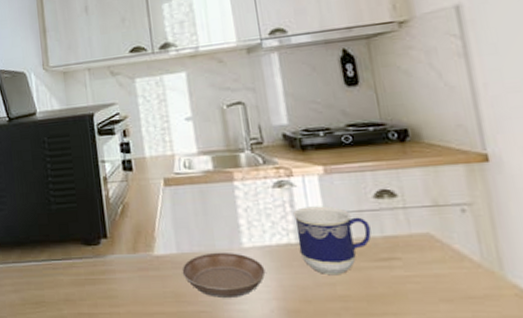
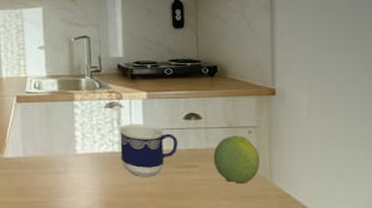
saucer: present [182,252,266,298] -> none [25,156,92,192]
fruit: none [419,215,484,280] -> present [213,134,260,184]

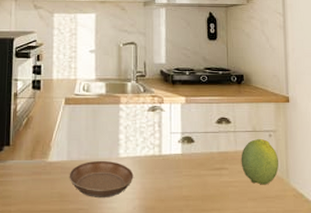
saucer: none [25,156,92,192] -> present [69,160,134,197]
cup: present [118,124,178,178] -> none [159,127,211,181]

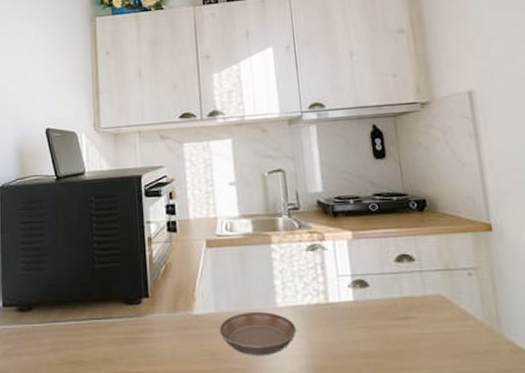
fruit: present [241,138,279,185] -> none [432,278,486,338]

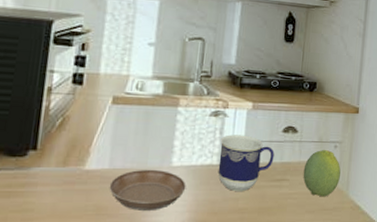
cup: none [323,268,392,334] -> present [218,134,274,192]
fruit: none [432,278,486,338] -> present [303,149,341,197]

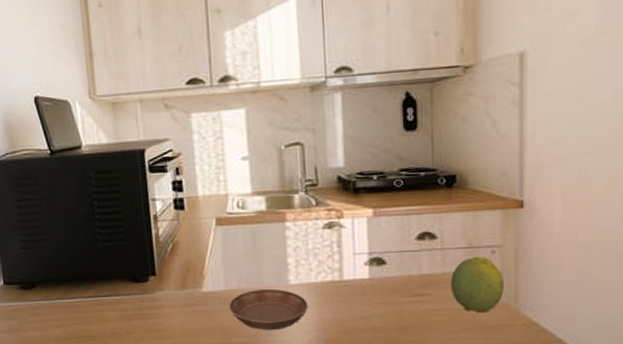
cup: present [218,134,274,192] -> none [339,246,409,310]

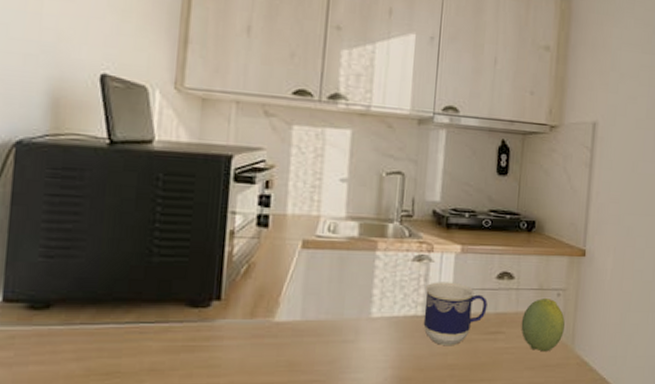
saucer: present [229,288,308,330] -> none [302,320,388,366]
cup: none [339,246,409,310] -> present [423,282,488,346]

